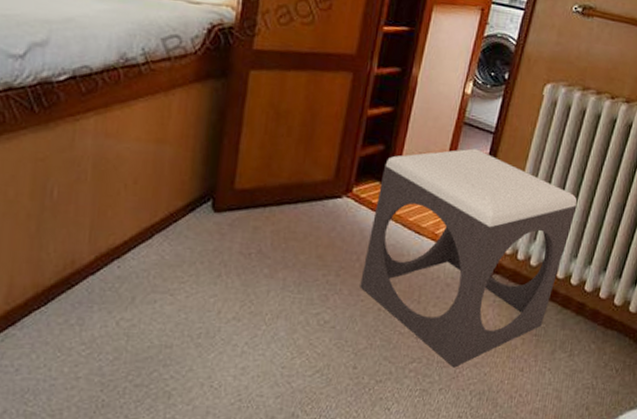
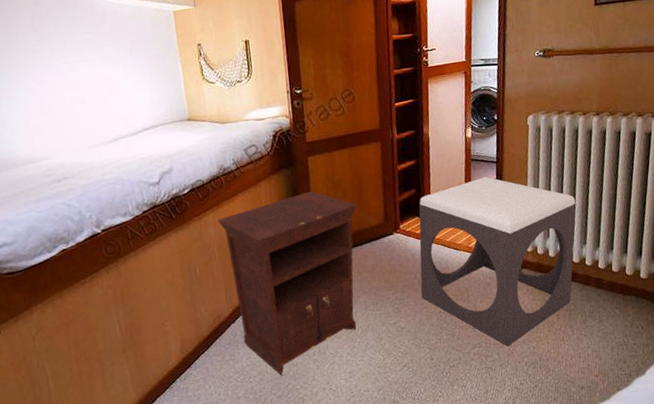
nightstand: none [100,116,304,358] -> present [217,191,358,376]

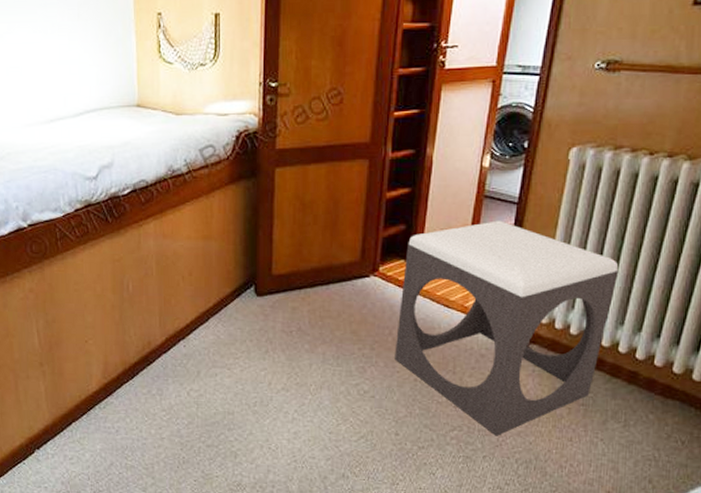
nightstand: present [217,191,358,376] -> none [159,210,330,423]

